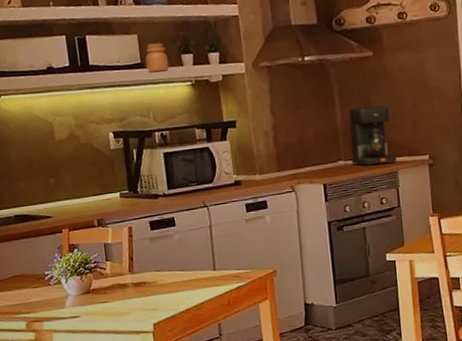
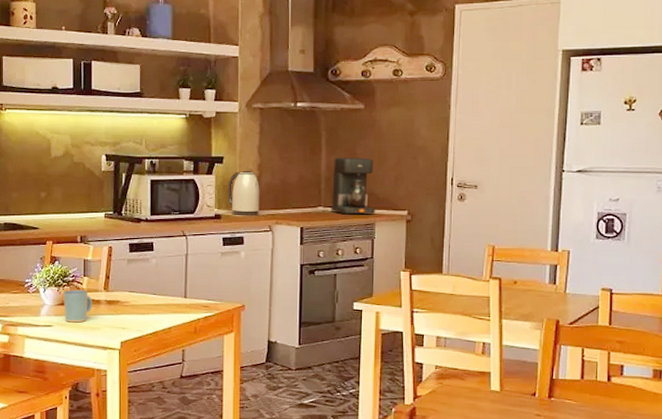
mug: none [86,275,120,311] -> present [63,290,93,323]
jar: present [145,42,169,73] -> none [144,75,167,104]
kettle: none [244,131,280,179] -> present [228,170,260,215]

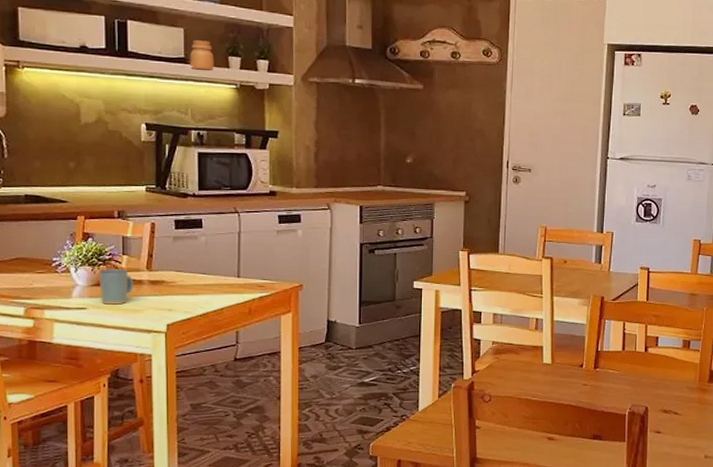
jar: none [144,75,167,104] -> present [189,40,214,72]
kettle: present [228,170,260,215] -> none [283,146,317,193]
coffee maker: present [331,157,376,215] -> none [390,136,435,195]

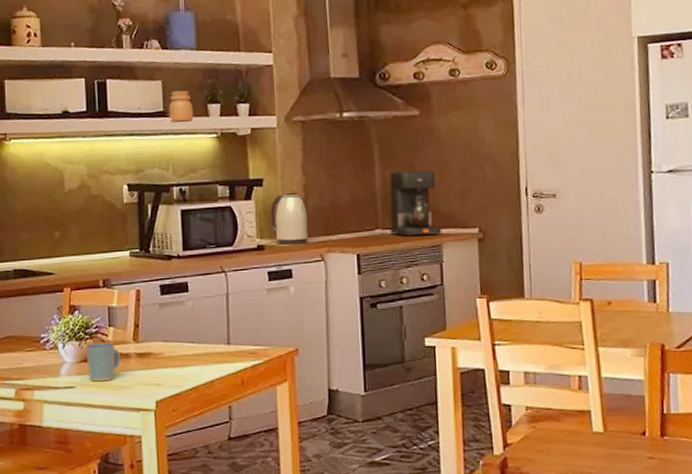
kettle: none [283,146,317,193] -> present [270,192,309,245]
coffee maker: none [390,136,435,195] -> present [390,170,442,237]

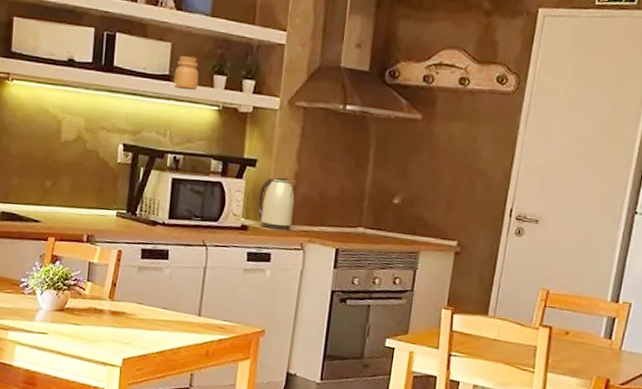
mug: present [85,343,121,382] -> none [62,295,95,333]
coffee maker: present [390,170,442,237] -> none [372,172,425,242]

